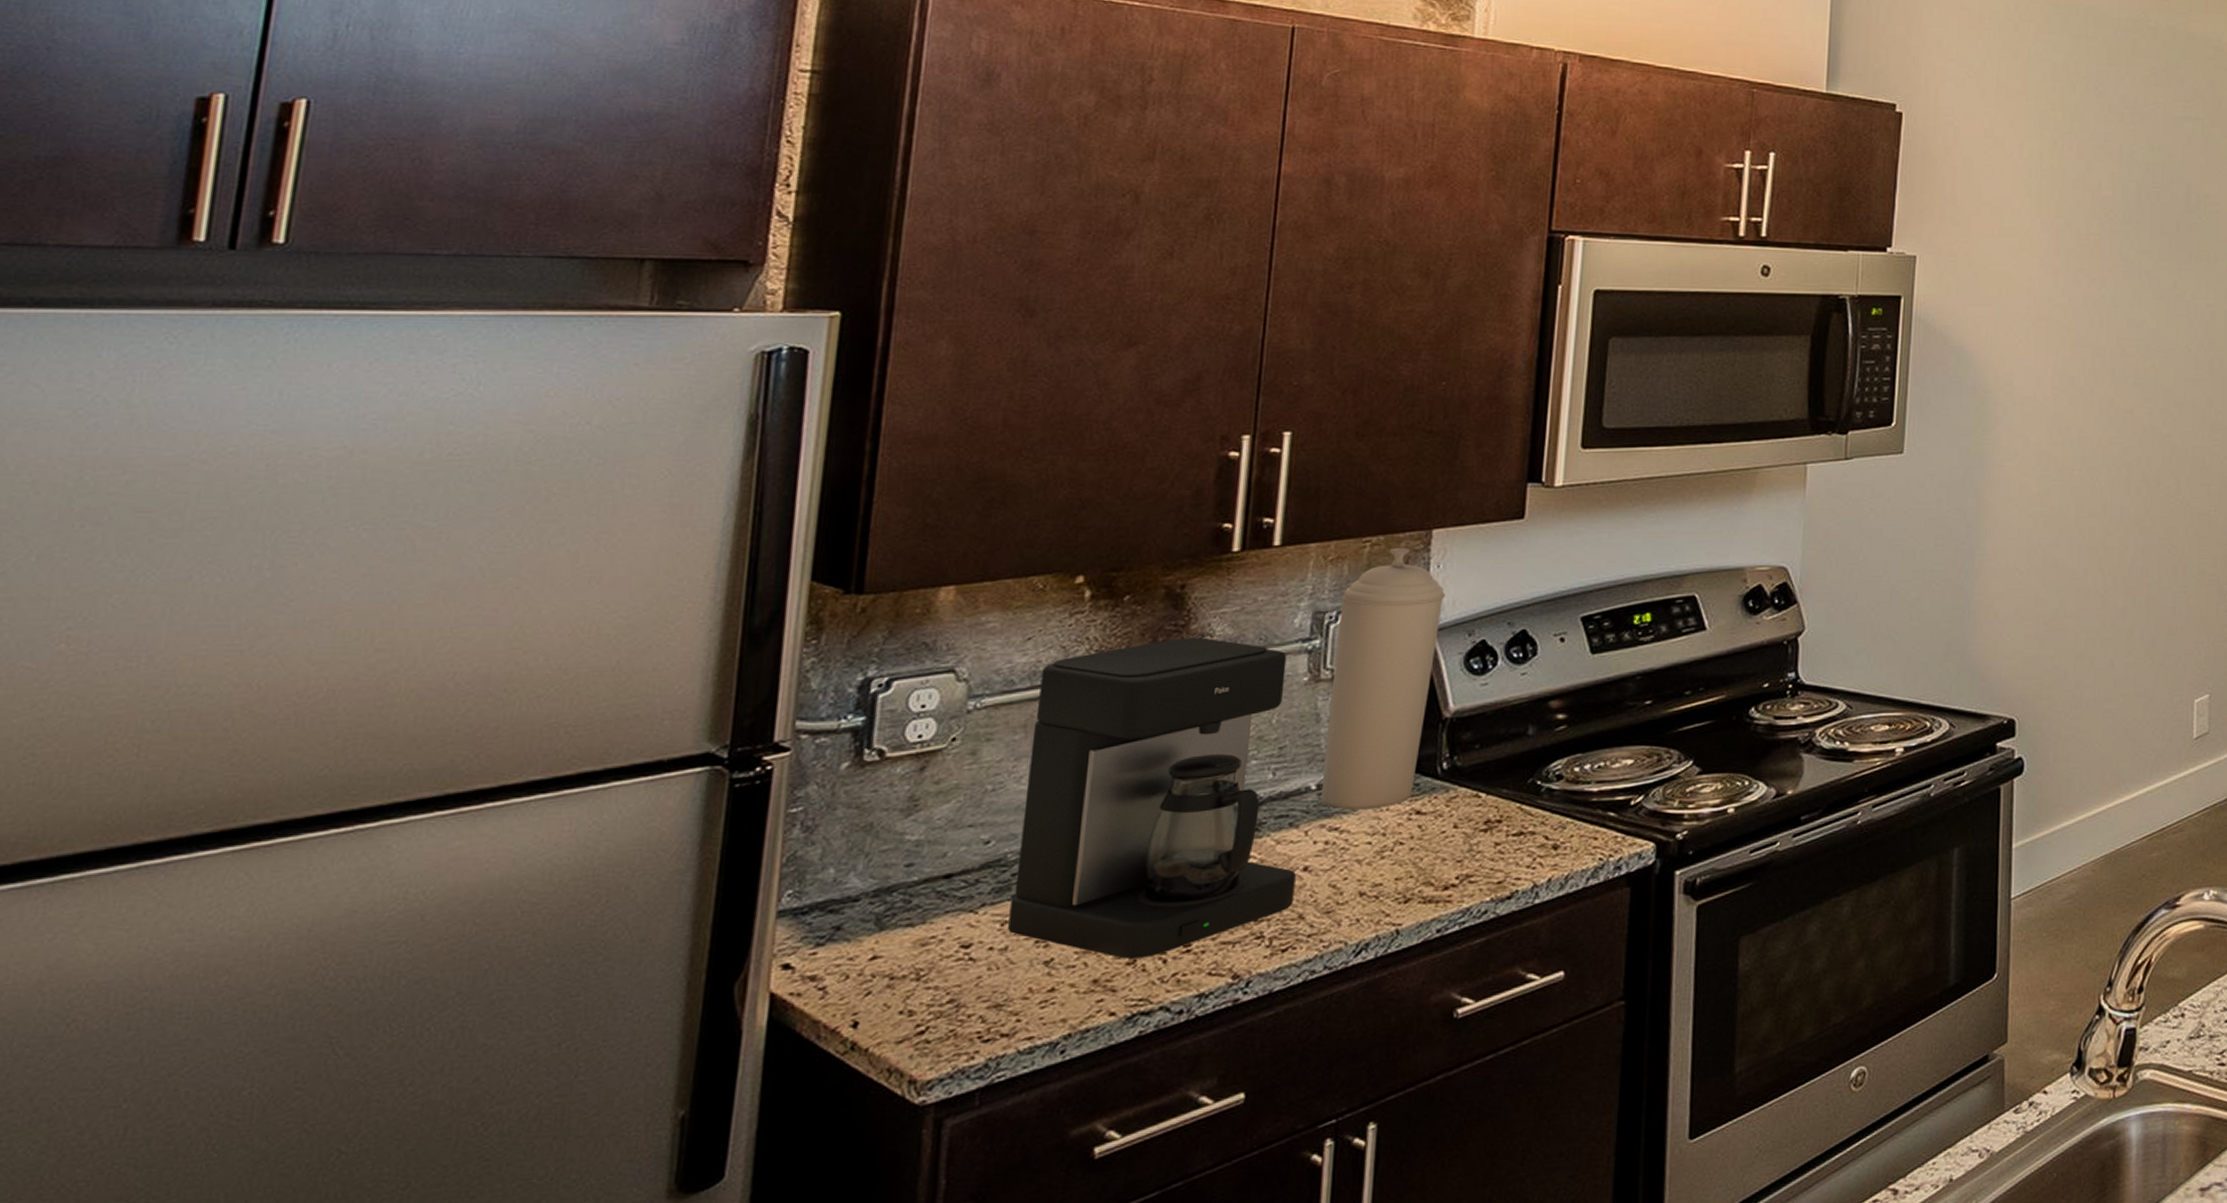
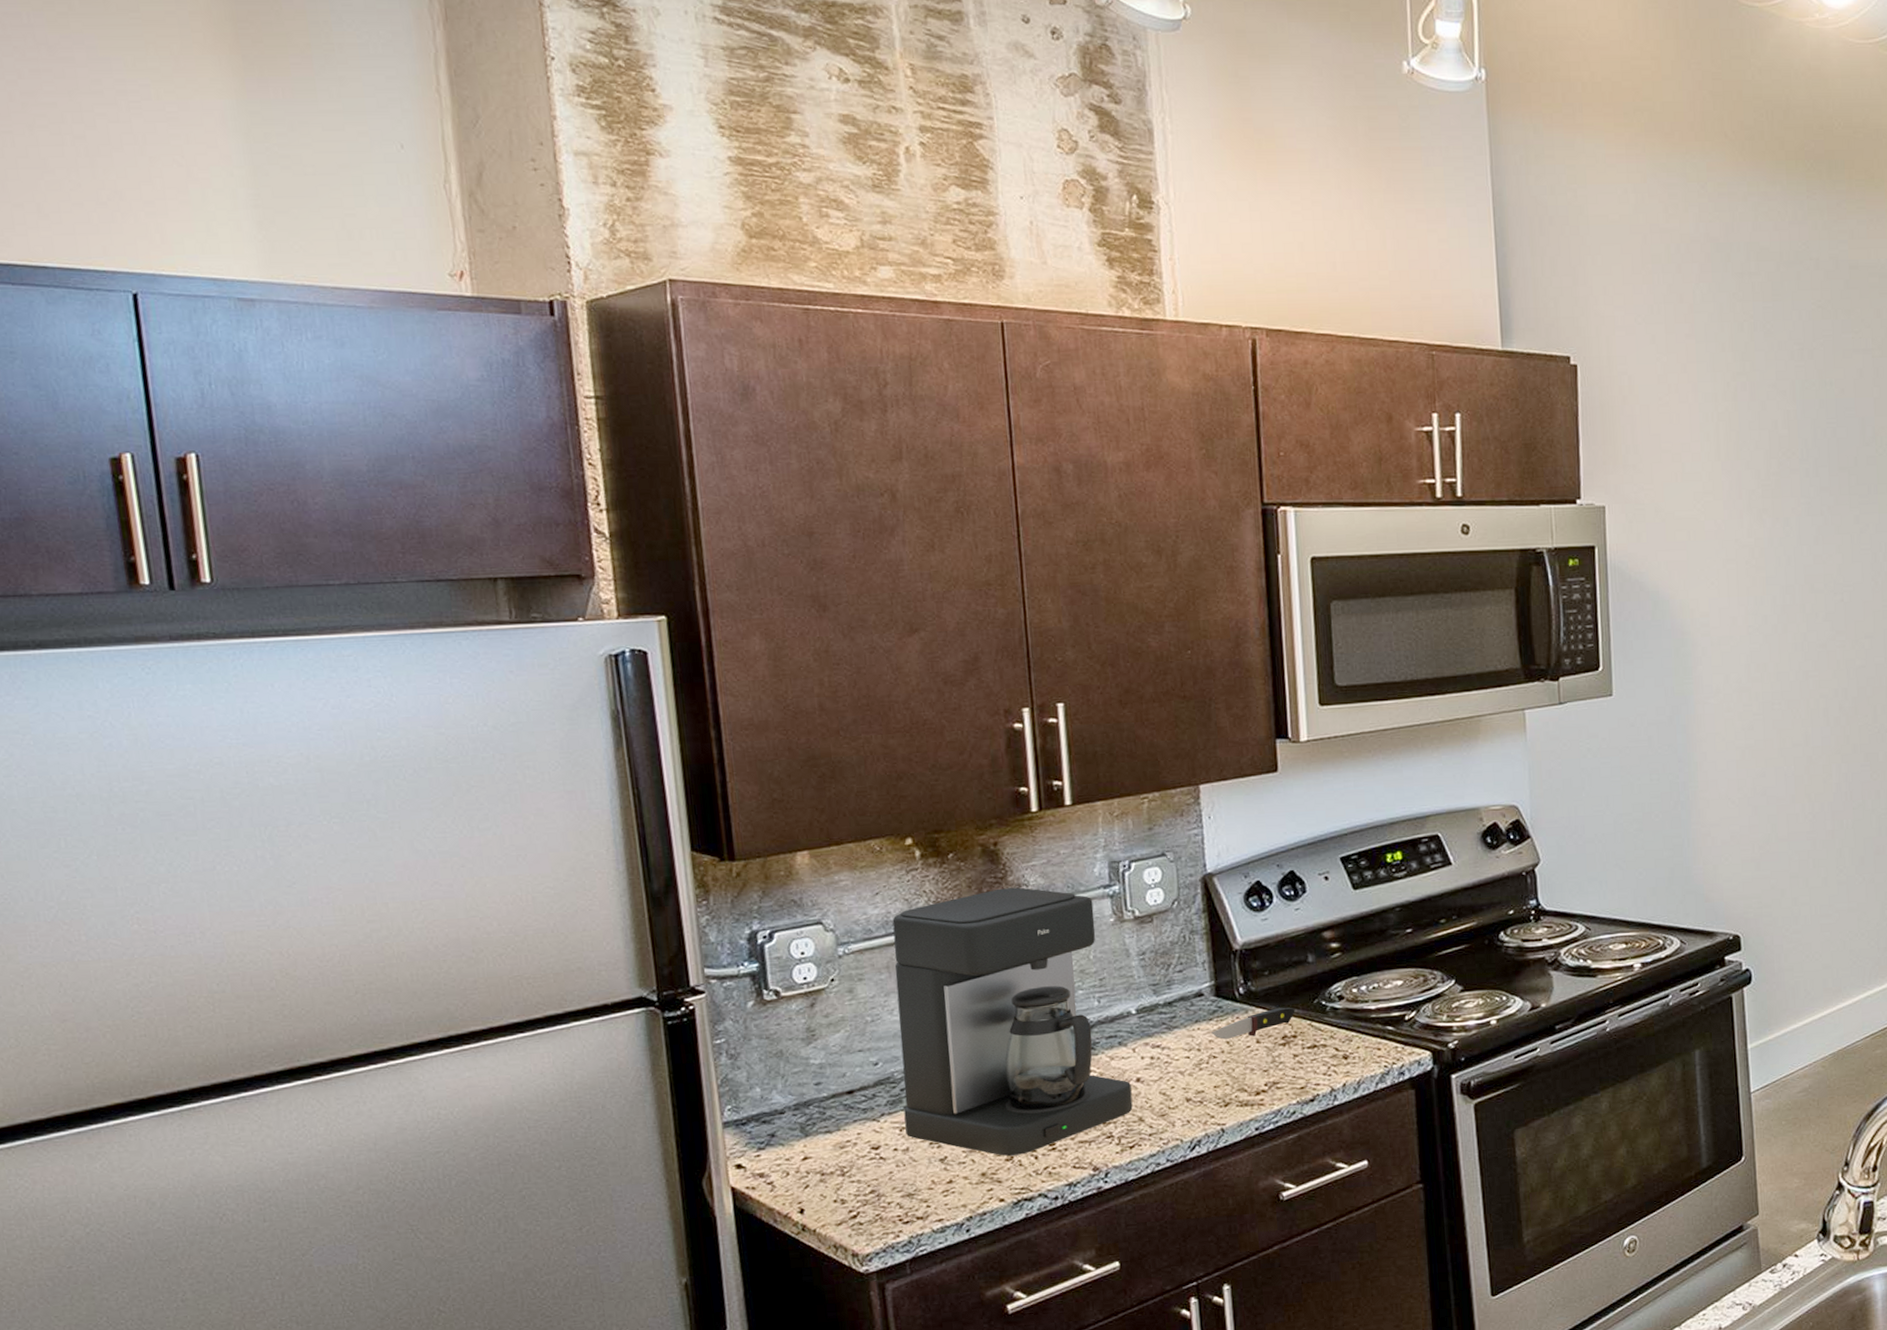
canister: present [1320,548,1446,810] -> none [1131,802,1220,1030]
knife: none [1402,786,1505,823] -> present [1211,1007,1295,1040]

